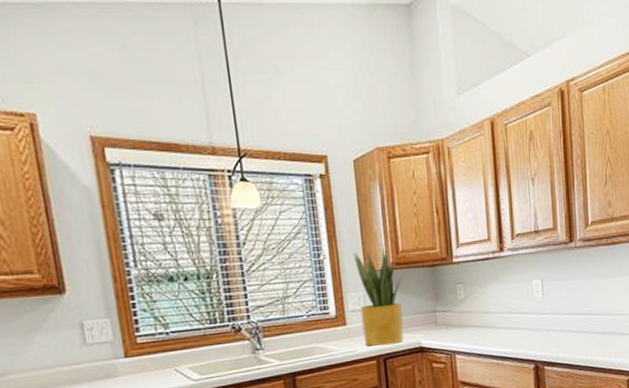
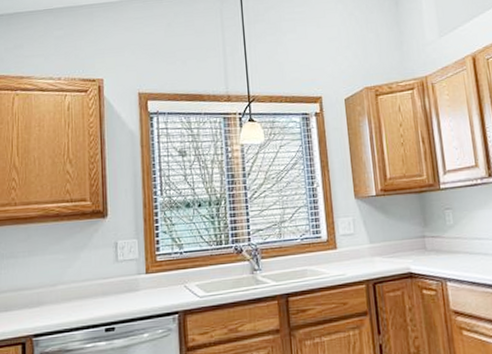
planter: present [353,245,406,347] -> none [343,173,394,271]

